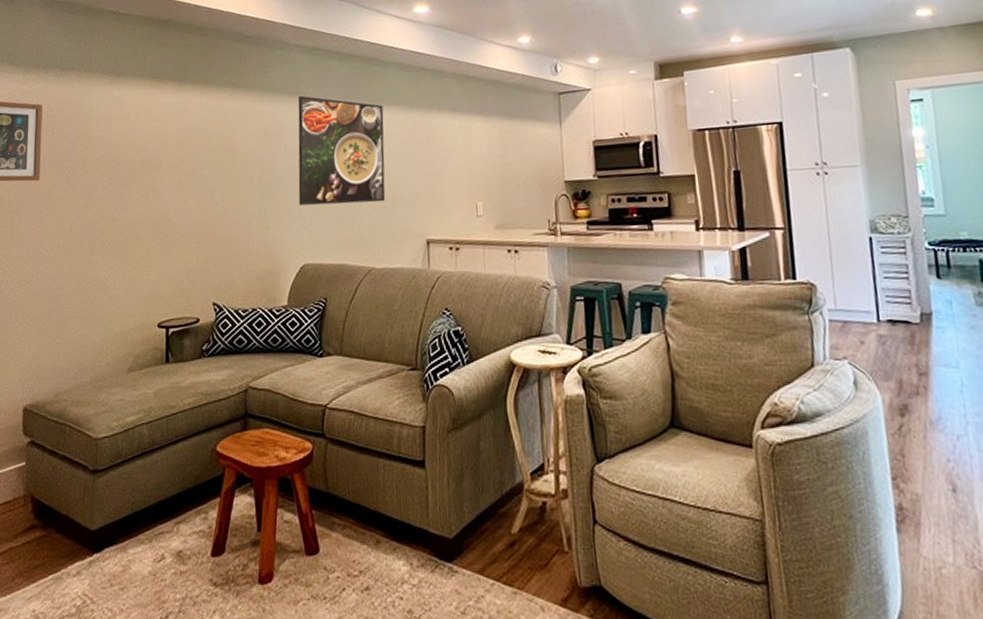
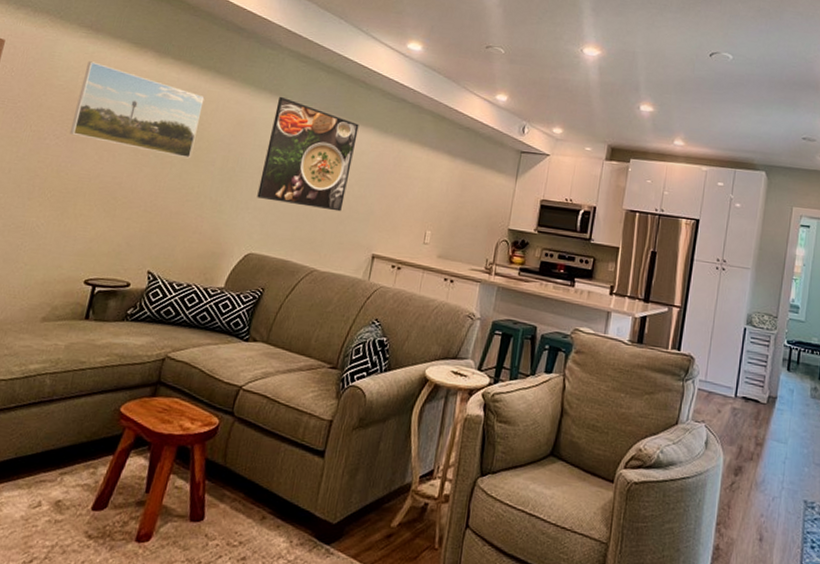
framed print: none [115,105,229,182] -> present [69,61,205,159]

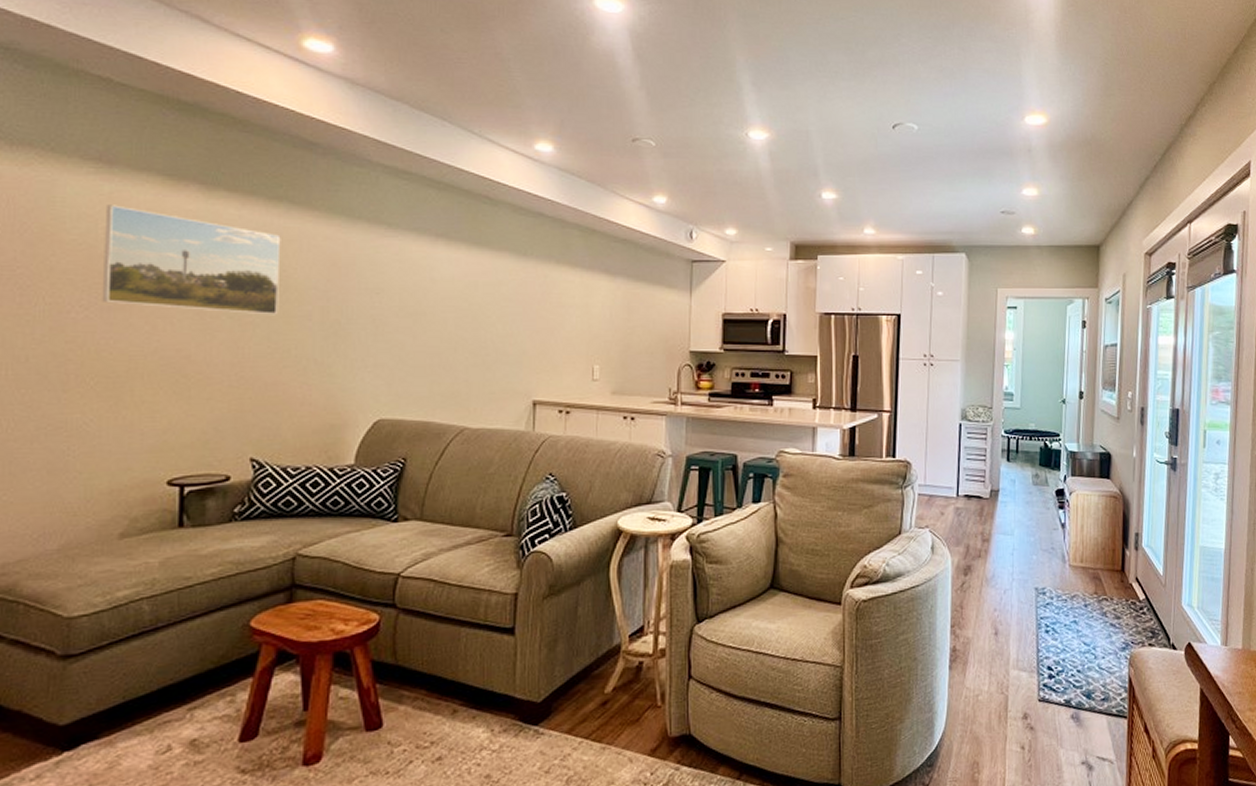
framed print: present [257,96,359,212] -> none [375,224,490,356]

